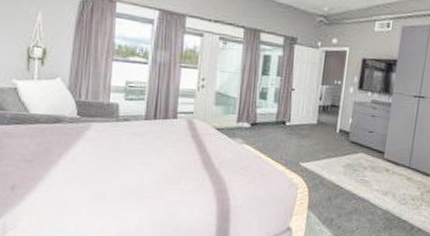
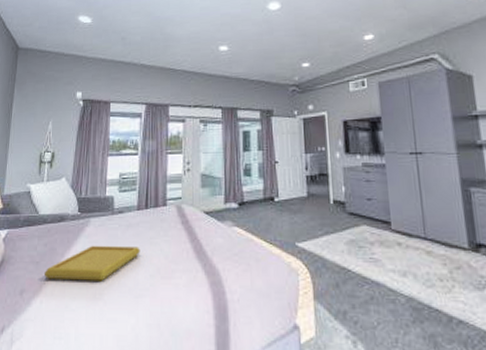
serving tray: none [38,149,147,183] -> present [43,245,140,281]

